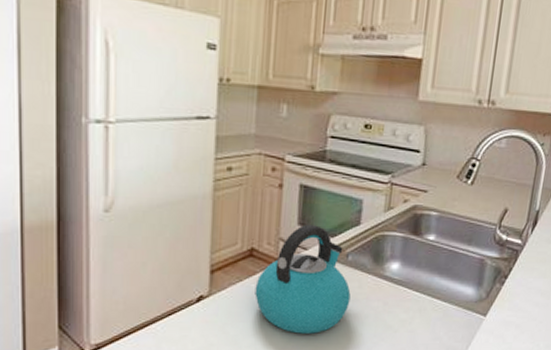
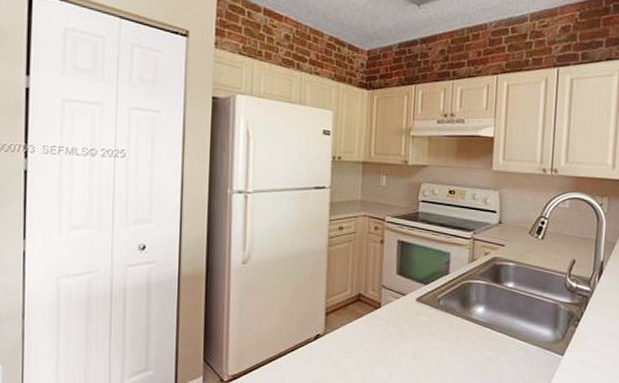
kettle: present [255,224,351,334] -> none [362,273,443,369]

